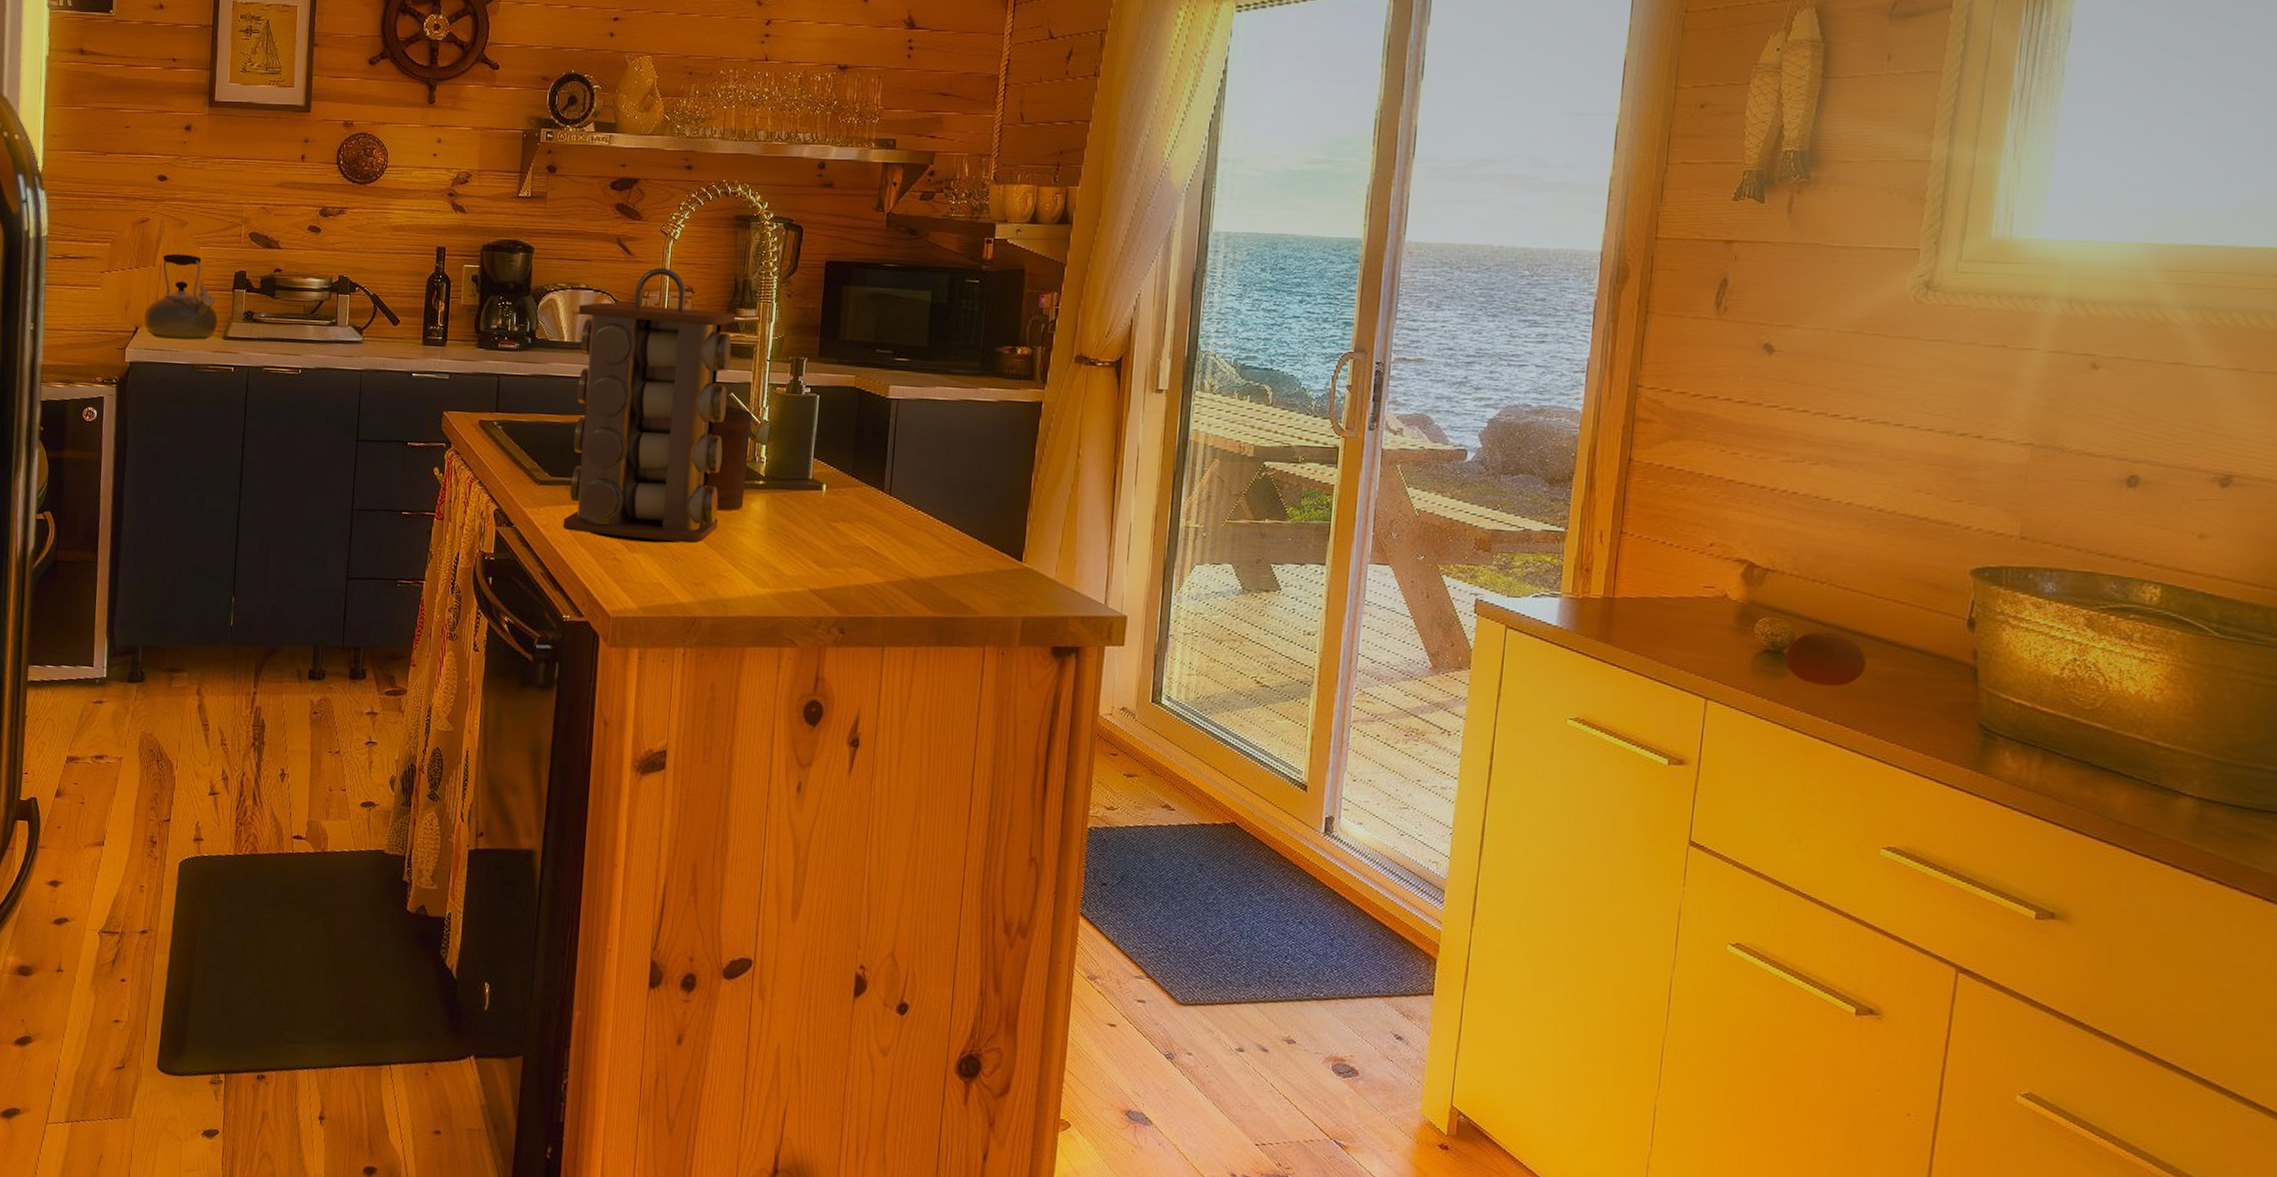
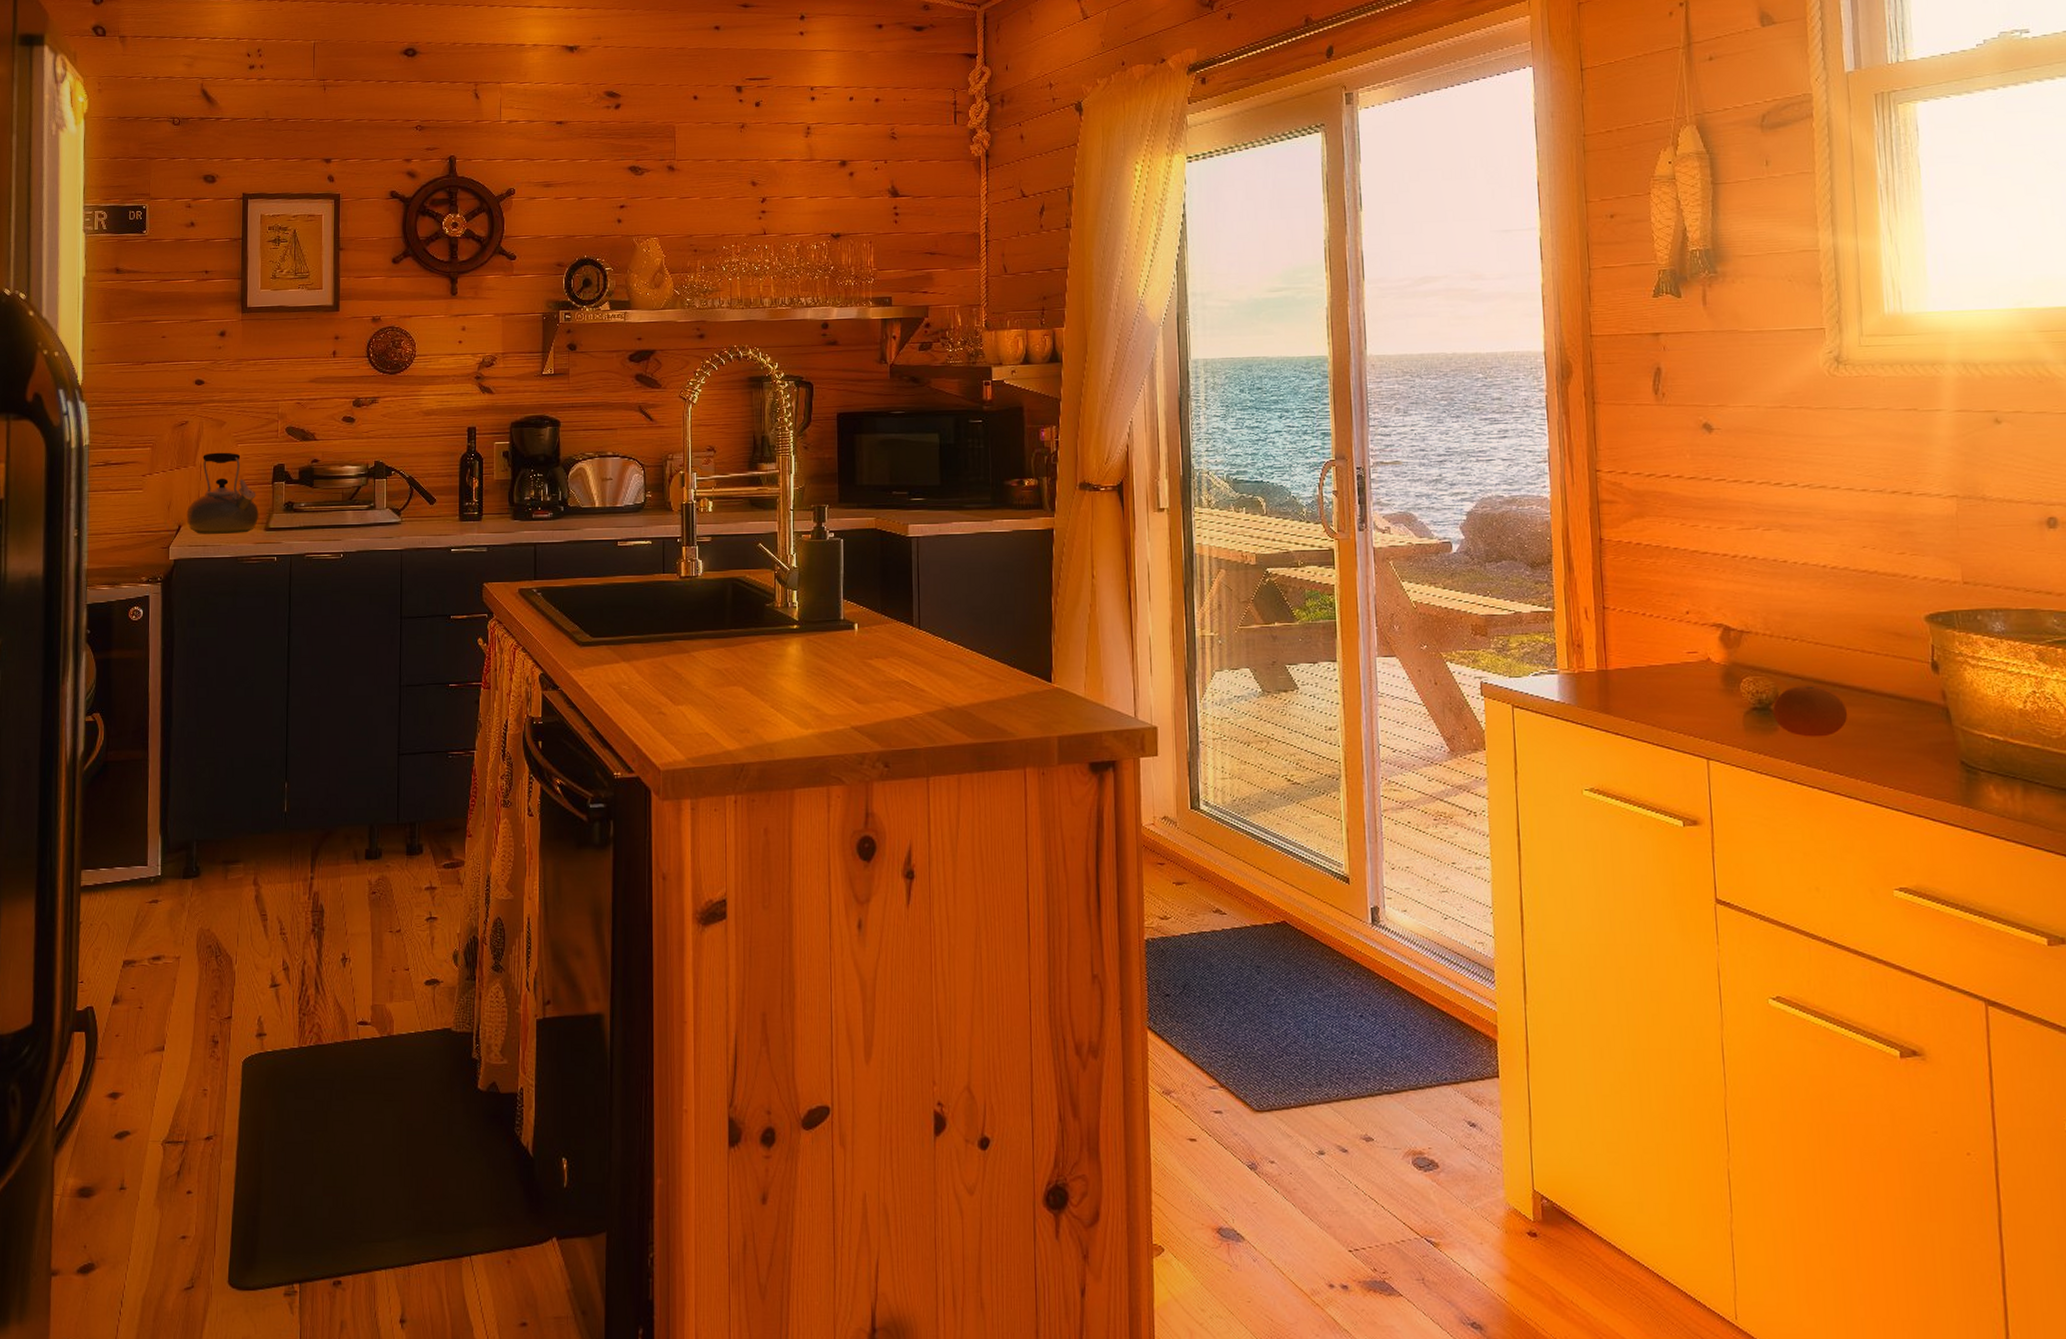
spice rack: present [563,267,736,544] -> none [606,430,758,694]
canister: present [707,405,753,511] -> none [743,555,782,657]

